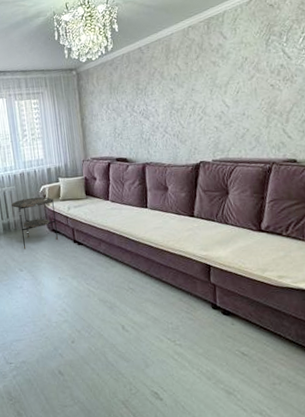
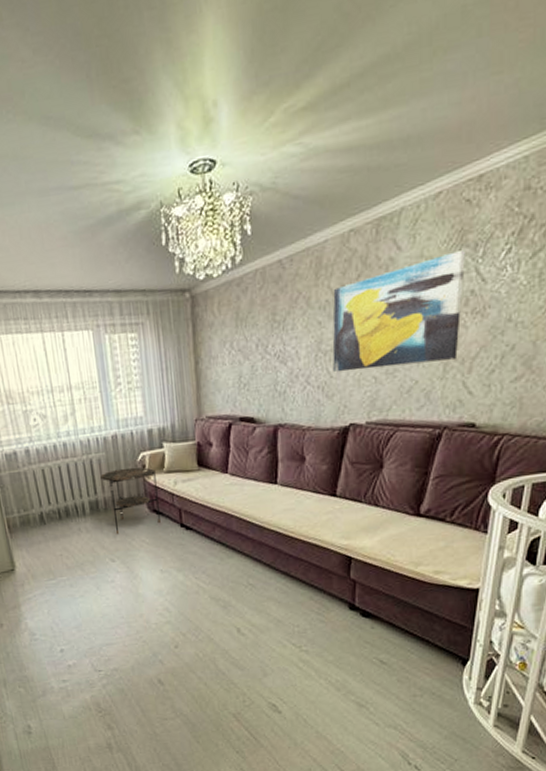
wall art: none [180,38,277,124] -> present [332,250,465,371]

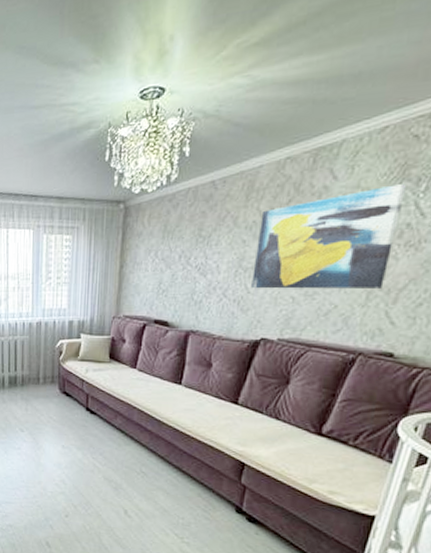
side table: present [100,467,160,535] -> none [22,351,70,409]

